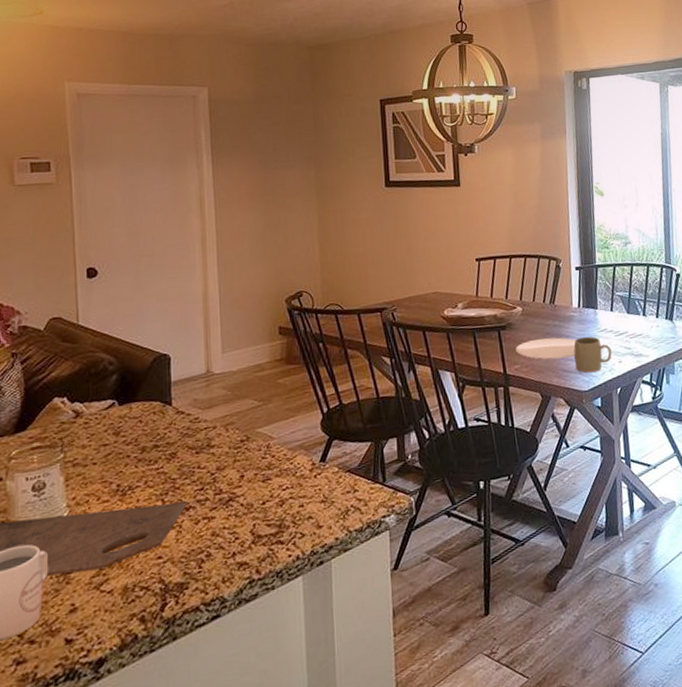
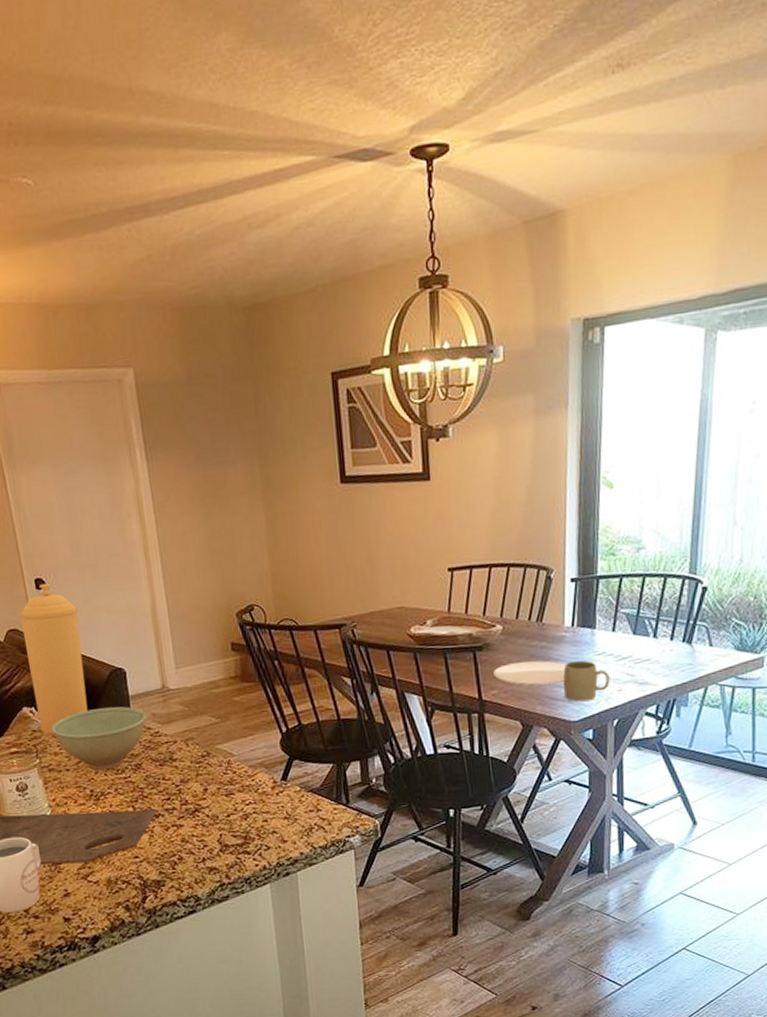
canister: none [66,272,128,428] -> present [20,583,89,736]
bowl: none [82,393,188,463] -> present [51,706,147,771]

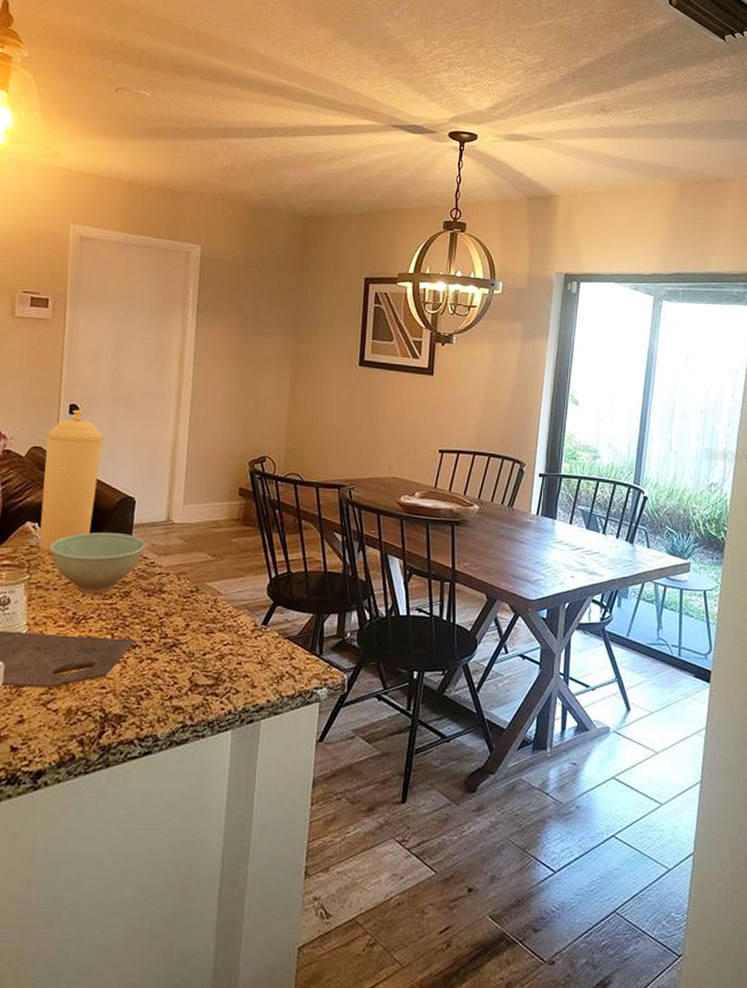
plate: present [494,660,566,686] -> none [467,540,529,564]
mug: present [562,660,610,702] -> none [525,545,565,583]

